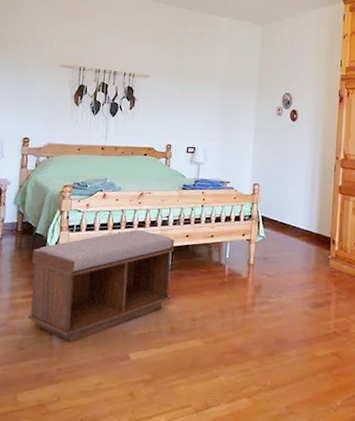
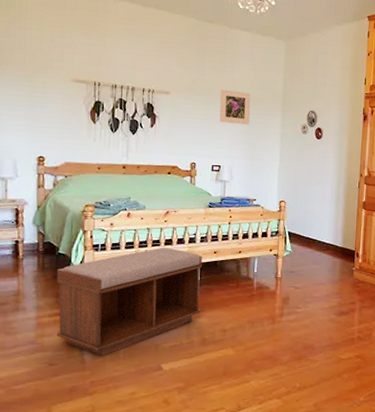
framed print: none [195,72,227,107] -> present [219,89,251,125]

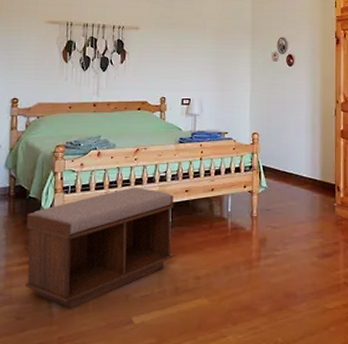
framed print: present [219,89,251,125] -> none [188,21,220,55]

